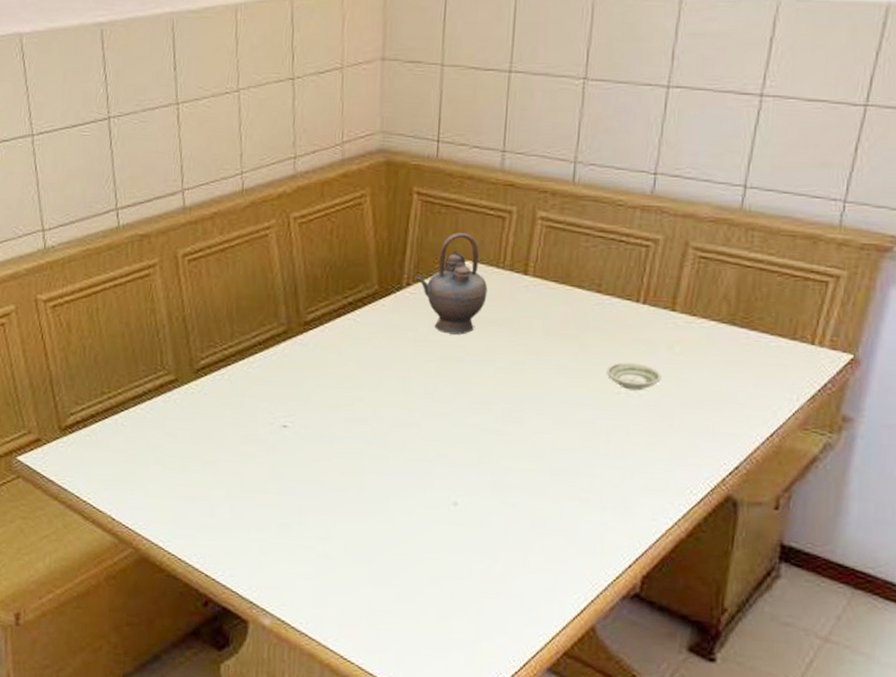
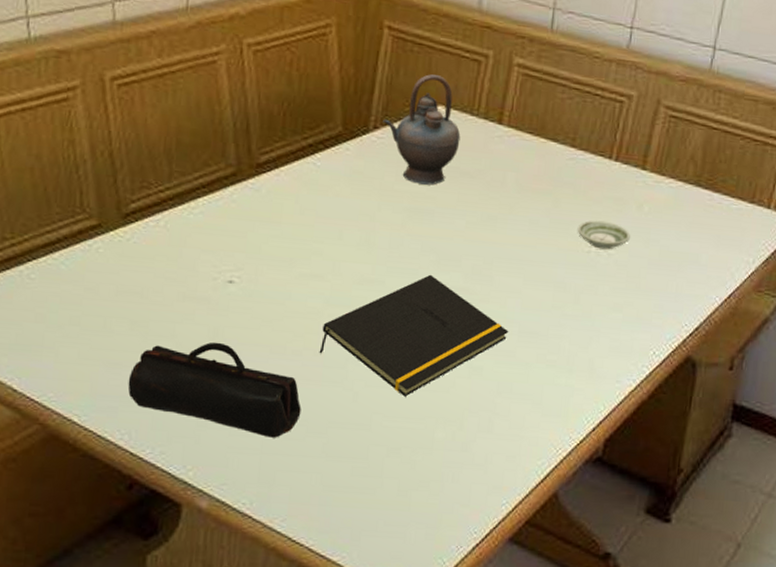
pencil case: none [202,479,349,565] -> present [128,342,301,438]
notepad: none [363,417,541,531] -> present [319,274,509,397]

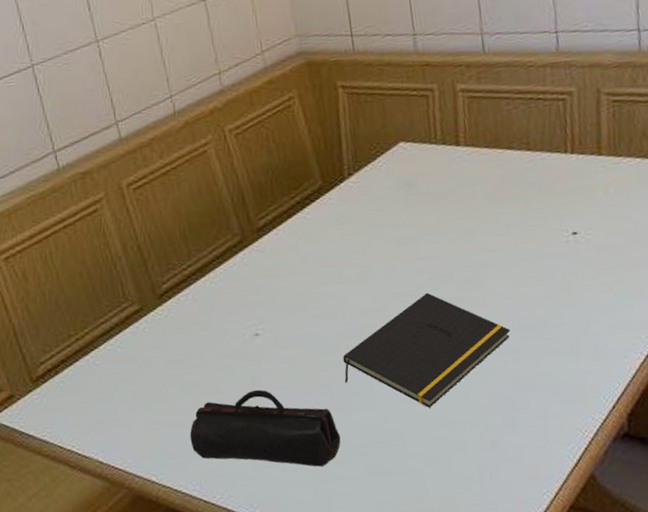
teapot: present [383,74,461,186] -> none [355,116,426,215]
saucer: present [577,220,630,250] -> none [551,210,603,237]

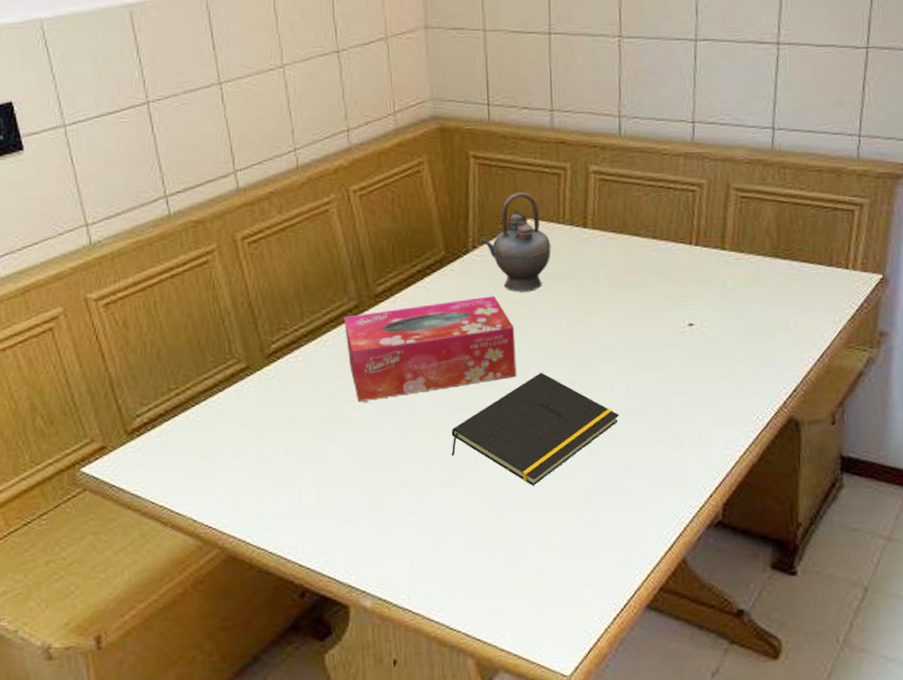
pencil case: present [189,389,341,467] -> none [289,457,442,537]
tissue box: none [229,220,403,336] -> present [344,295,517,402]
teapot: none [355,116,426,215] -> present [480,192,551,292]

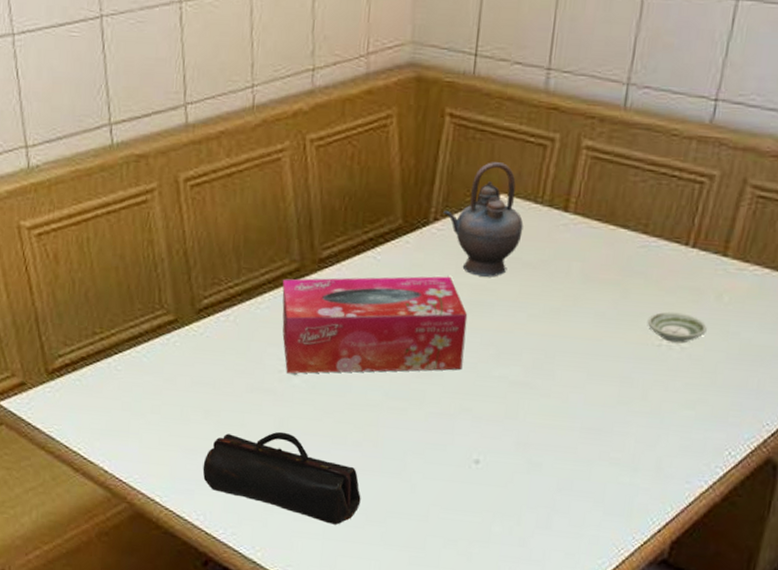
pencil case: none [289,457,442,537] -> present [202,431,361,525]
notepad: present [451,372,620,486] -> none [378,368,570,490]
saucer: none [669,302,720,328] -> present [647,311,707,343]

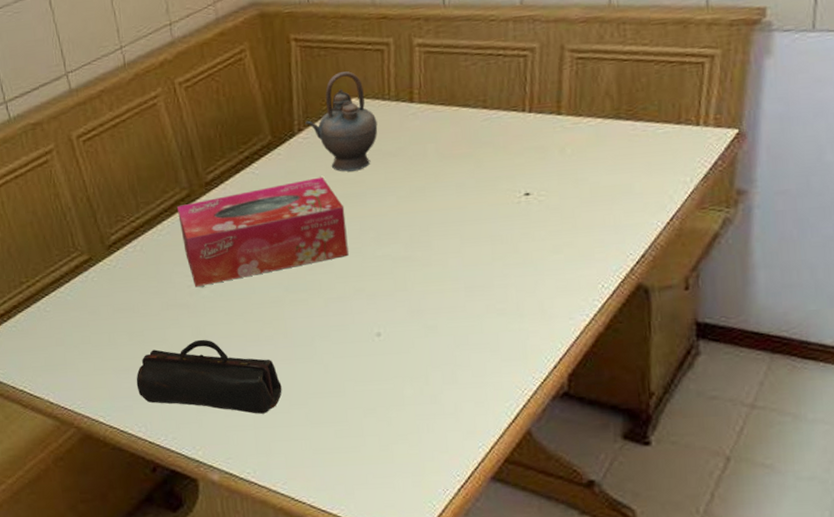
saucer: present [647,311,707,343] -> none [503,170,558,198]

